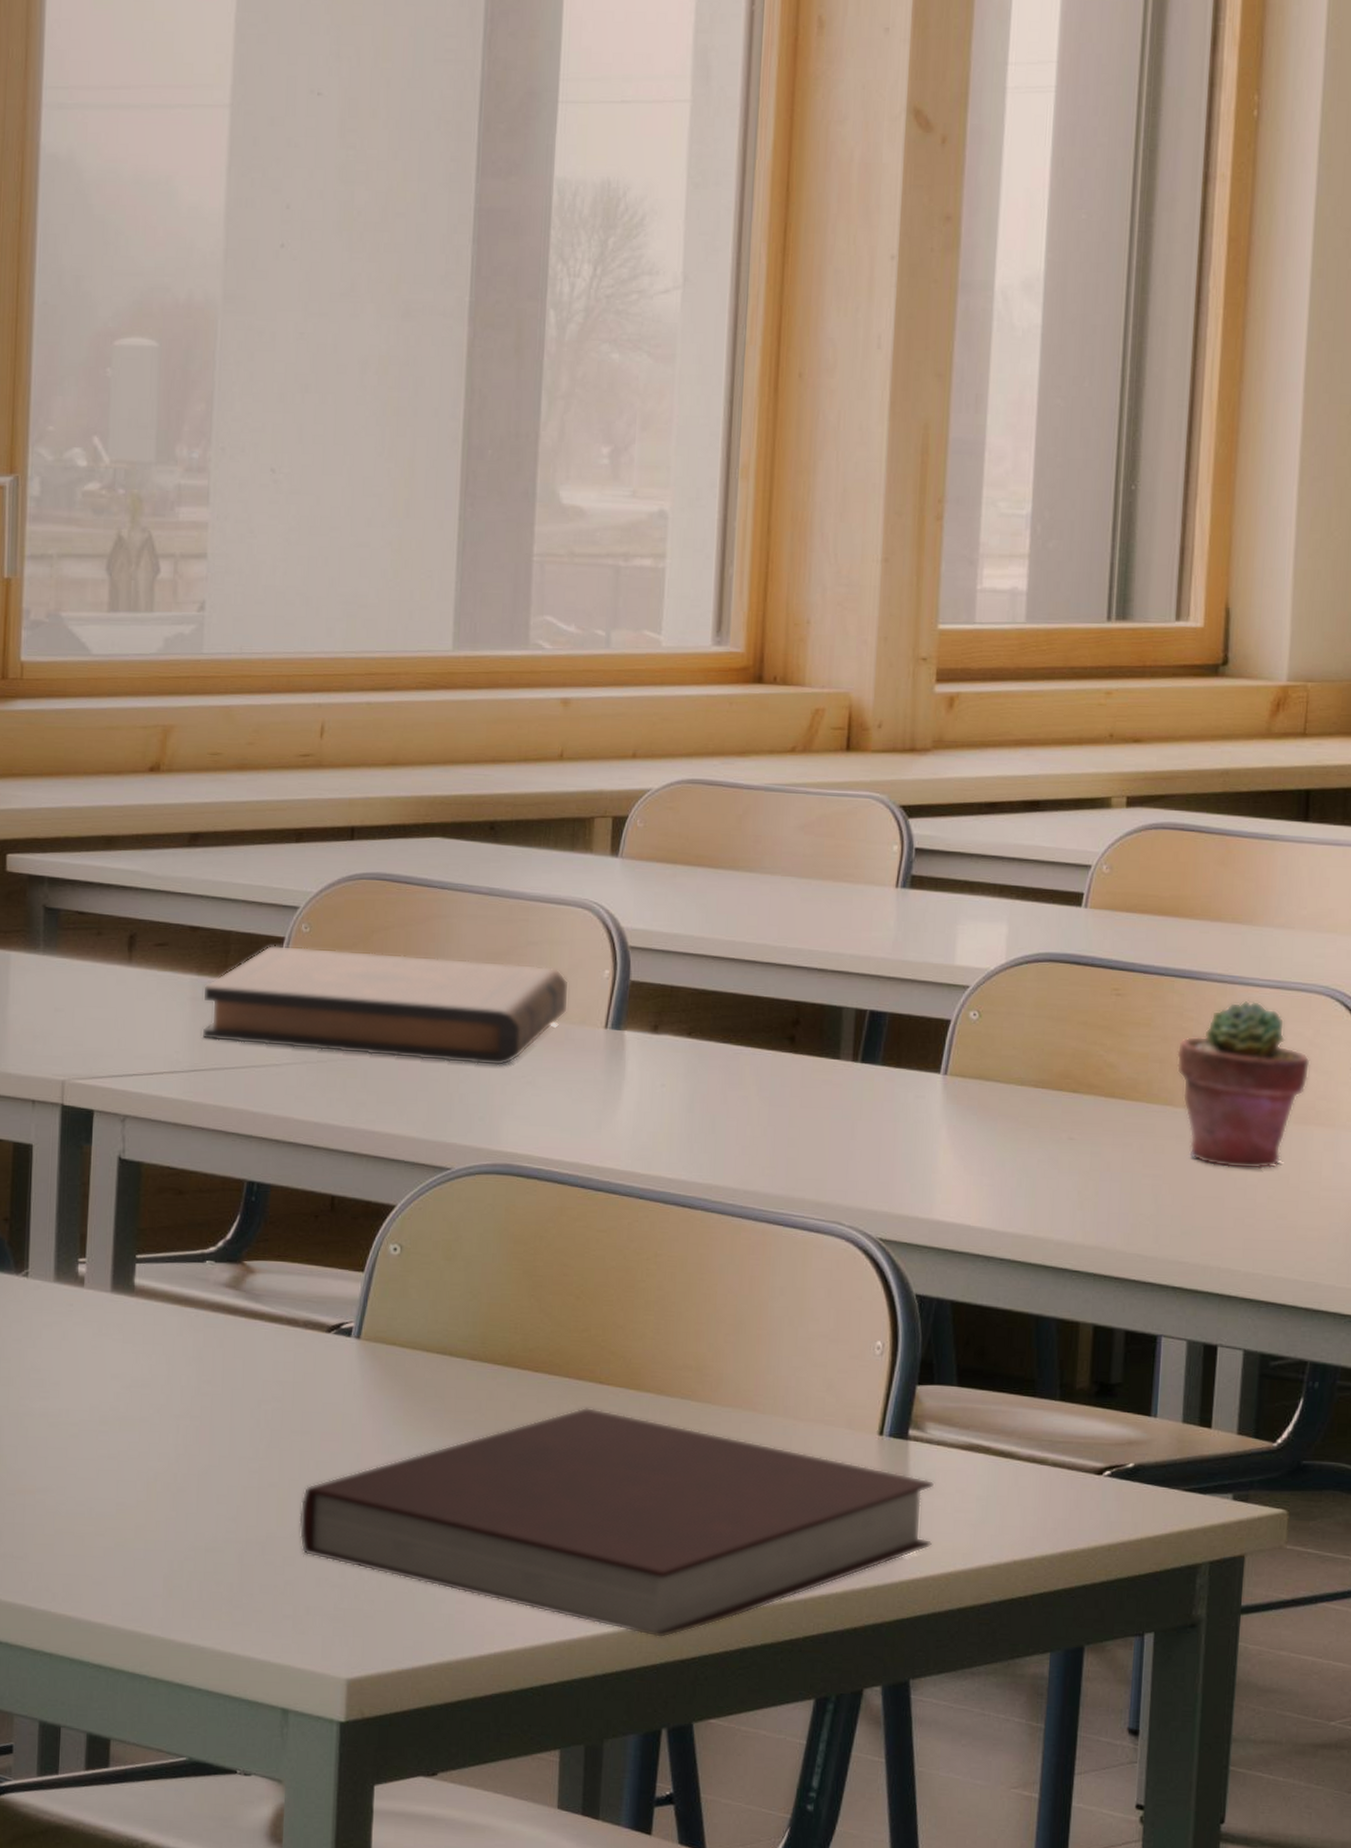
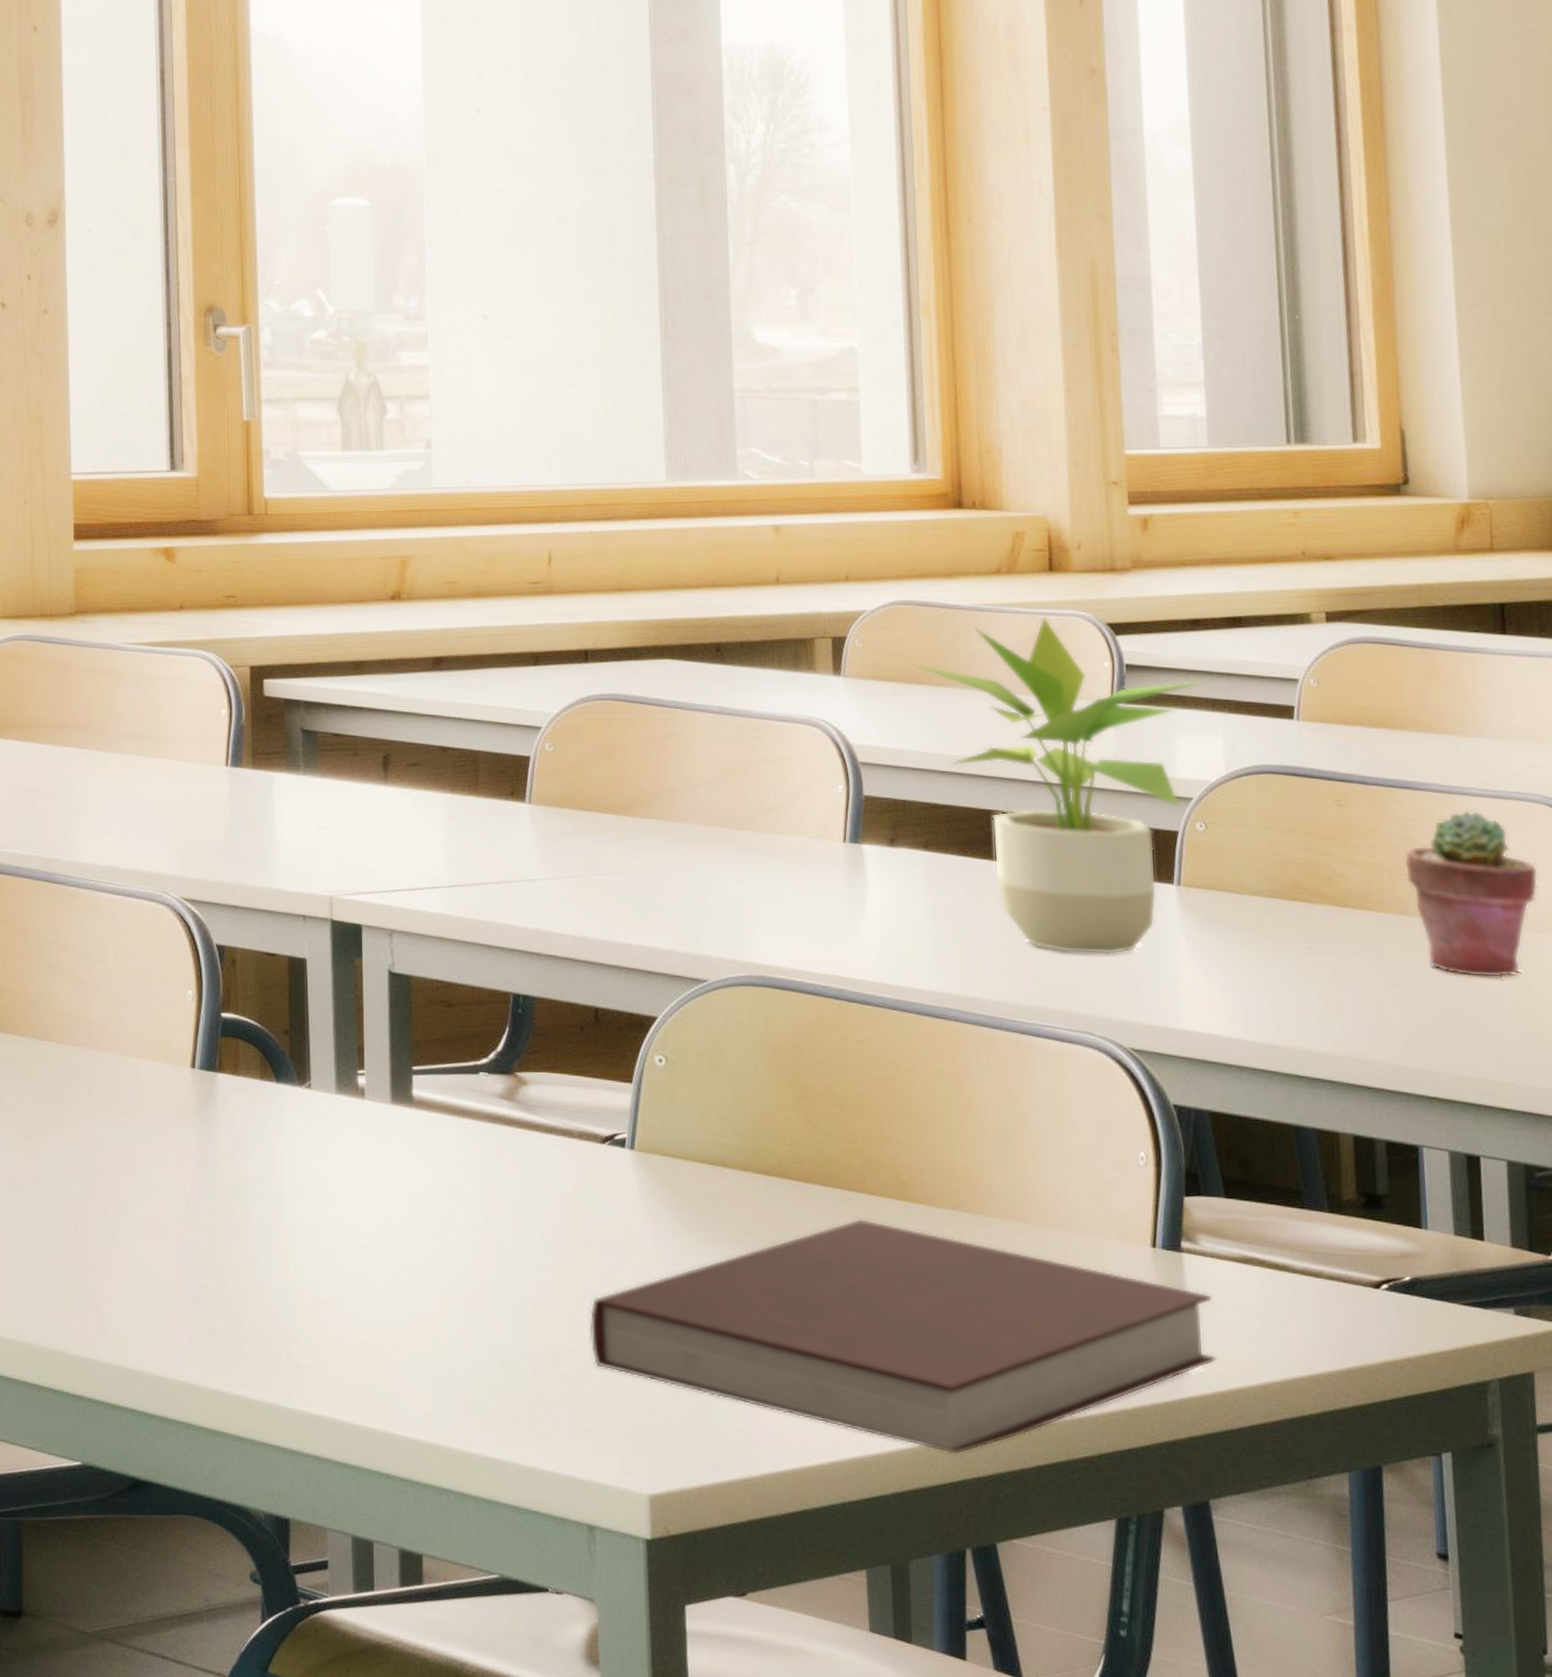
book: present [201,945,570,1066] -> none [456,764,807,880]
potted plant: none [691,798,997,1145] -> present [909,616,1206,955]

